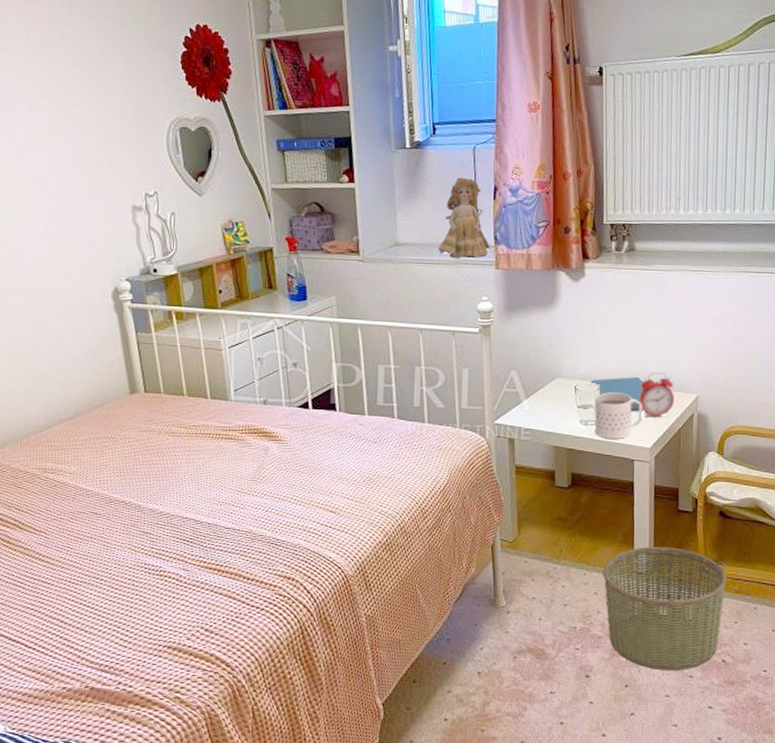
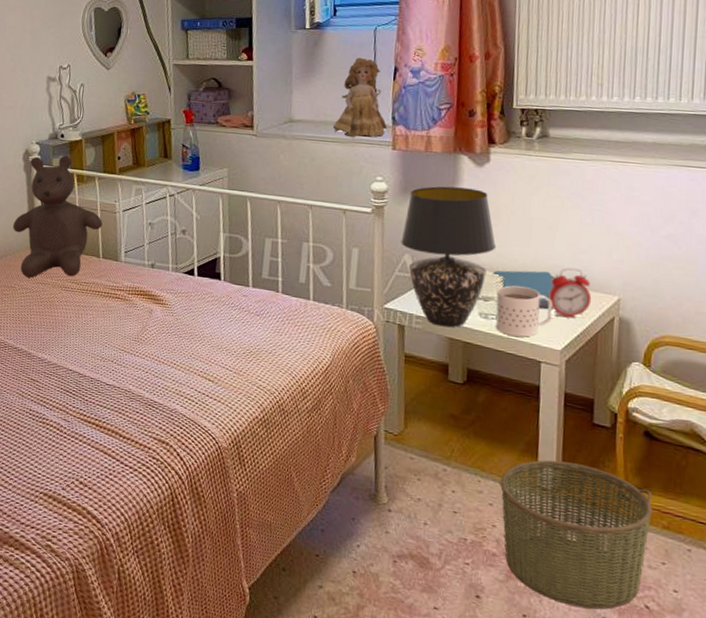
teddy bear: none [107,292,208,426] -> present [12,155,103,278]
table lamp: none [507,302,593,437] -> present [401,186,497,327]

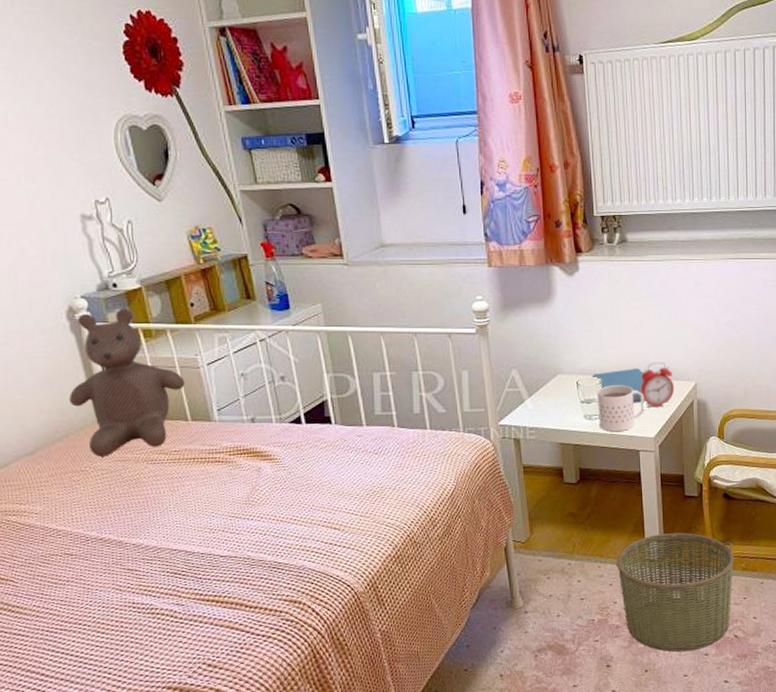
doll: present [332,57,388,138] -> none [426,172,481,258]
table lamp: present [401,186,497,327] -> none [507,298,593,434]

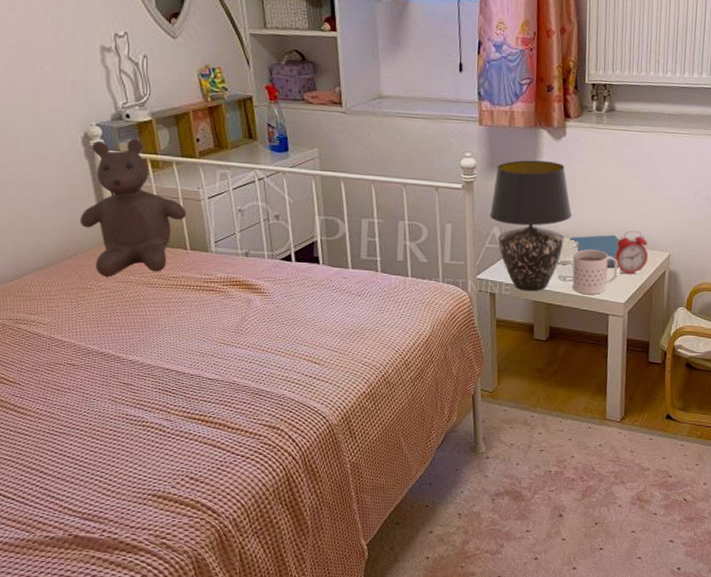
table lamp: none [507,298,593,434] -> present [490,160,573,291]
basket: present [616,532,734,652] -> none [576,396,691,509]

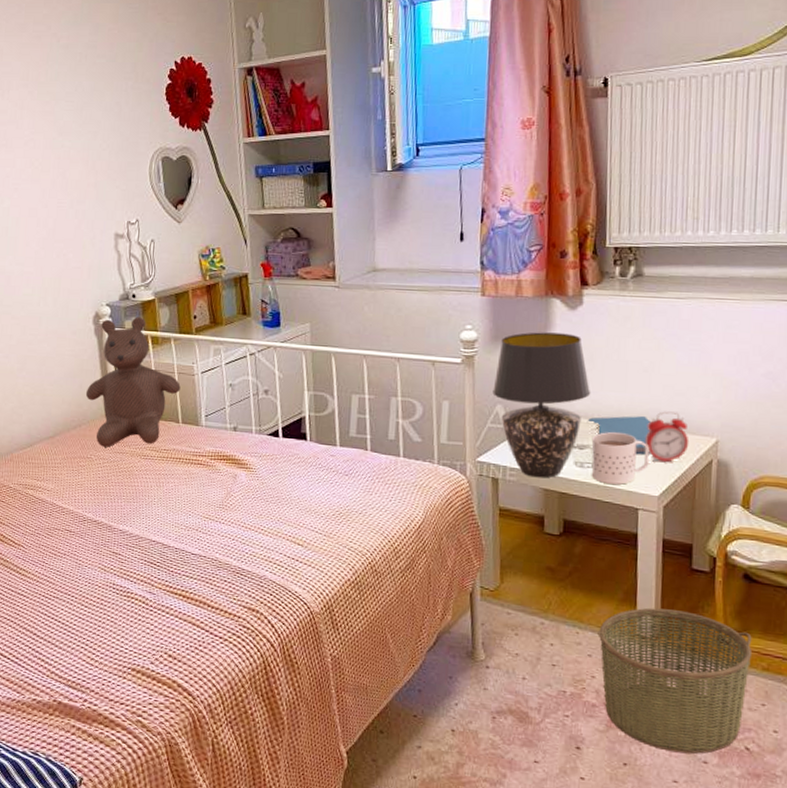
basket: none [576,396,691,509] -> present [597,607,752,754]

